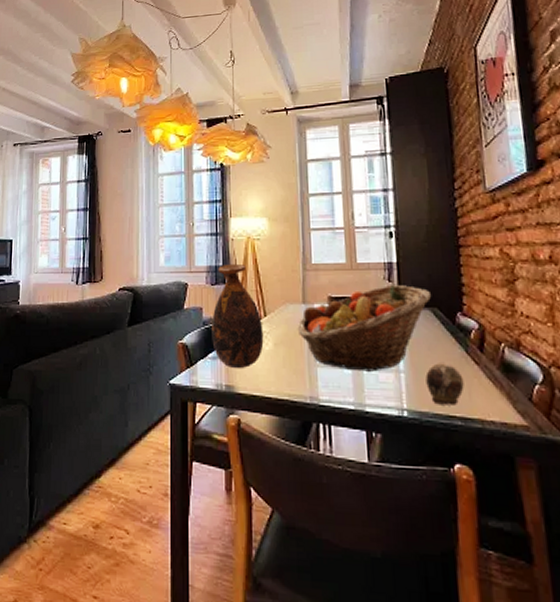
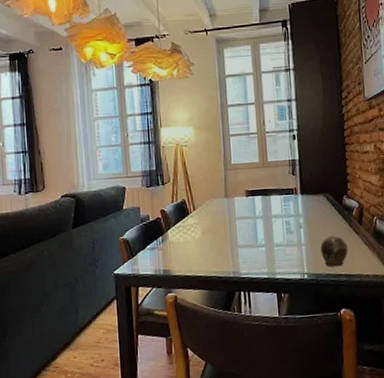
vase: present [212,263,264,369] -> none [148,167,194,256]
fruit basket: present [297,285,431,372] -> none [221,177,324,248]

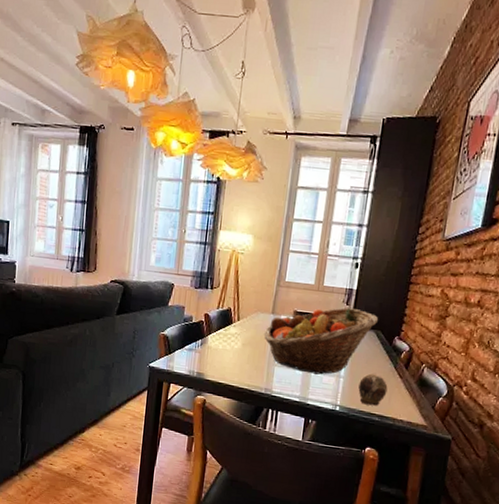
fruit basket: none [221,177,324,248] -> present [263,307,378,375]

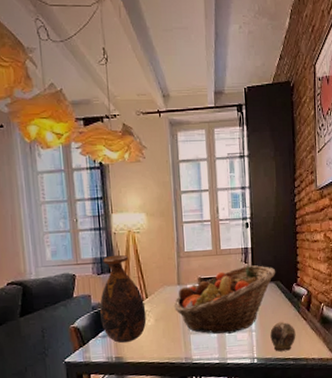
vase: none [190,271,236,361] -> present [100,254,147,343]

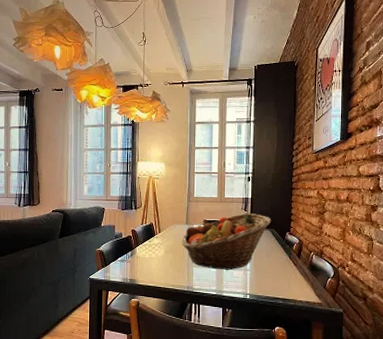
vase: present [100,254,147,343] -> none [121,195,158,268]
decorative egg: present [270,321,296,352] -> none [263,265,286,291]

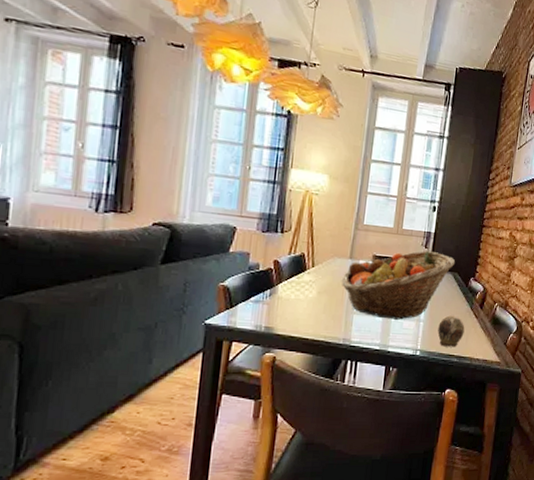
decorative egg: none [263,265,286,291] -> present [437,315,465,347]

